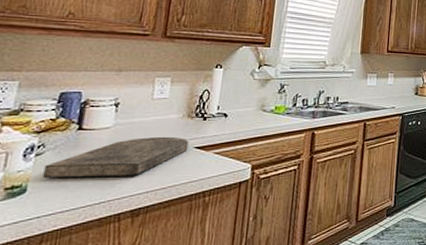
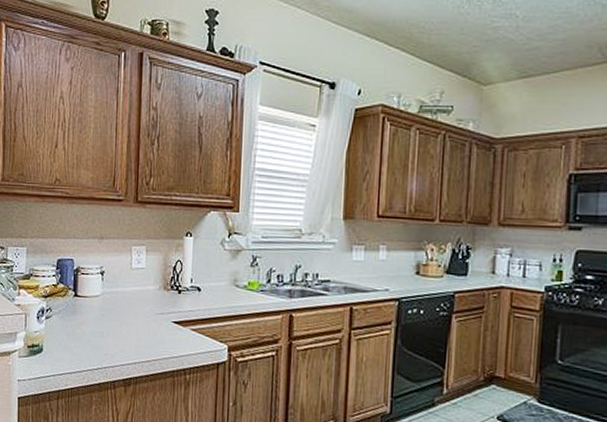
cutting board: present [43,136,189,179] -> none [53,308,167,346]

